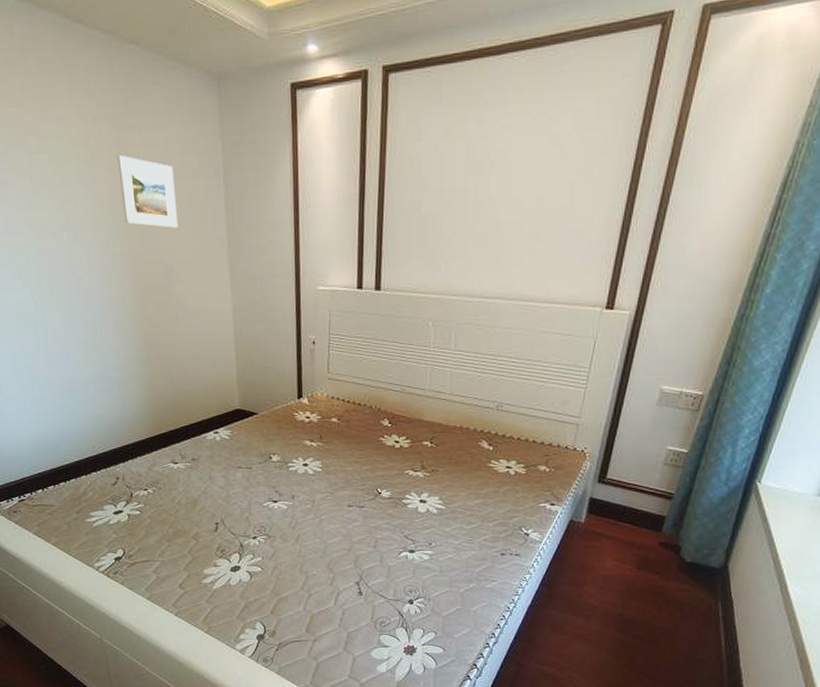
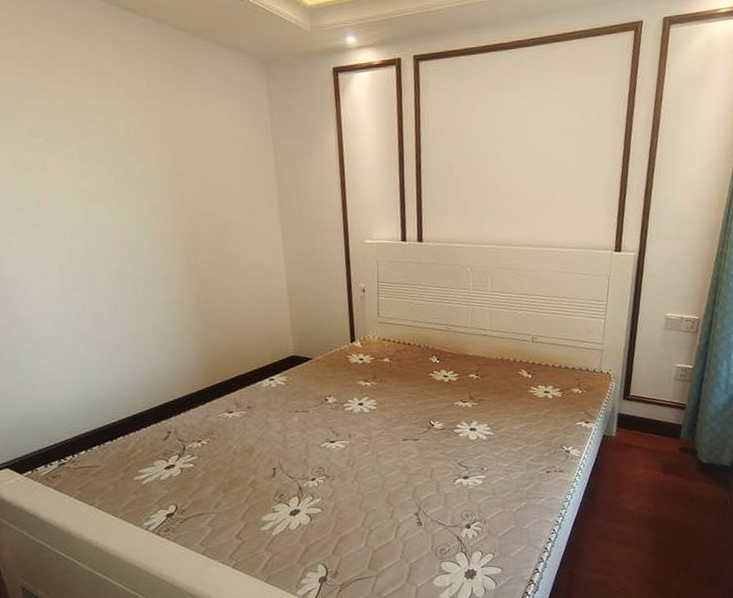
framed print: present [117,154,179,228] -> none [168,126,230,192]

